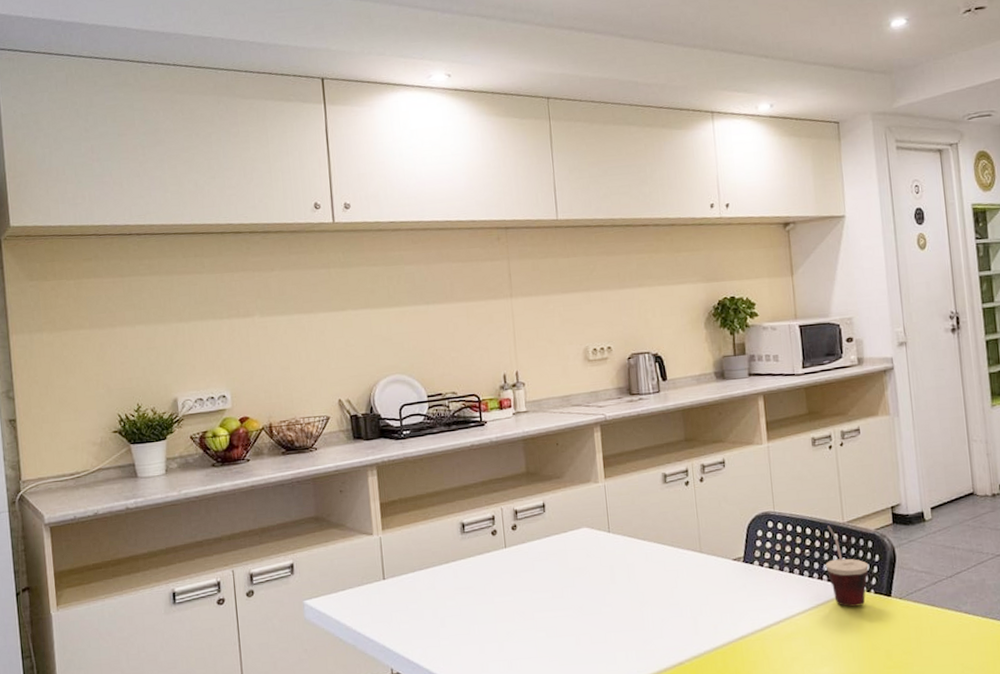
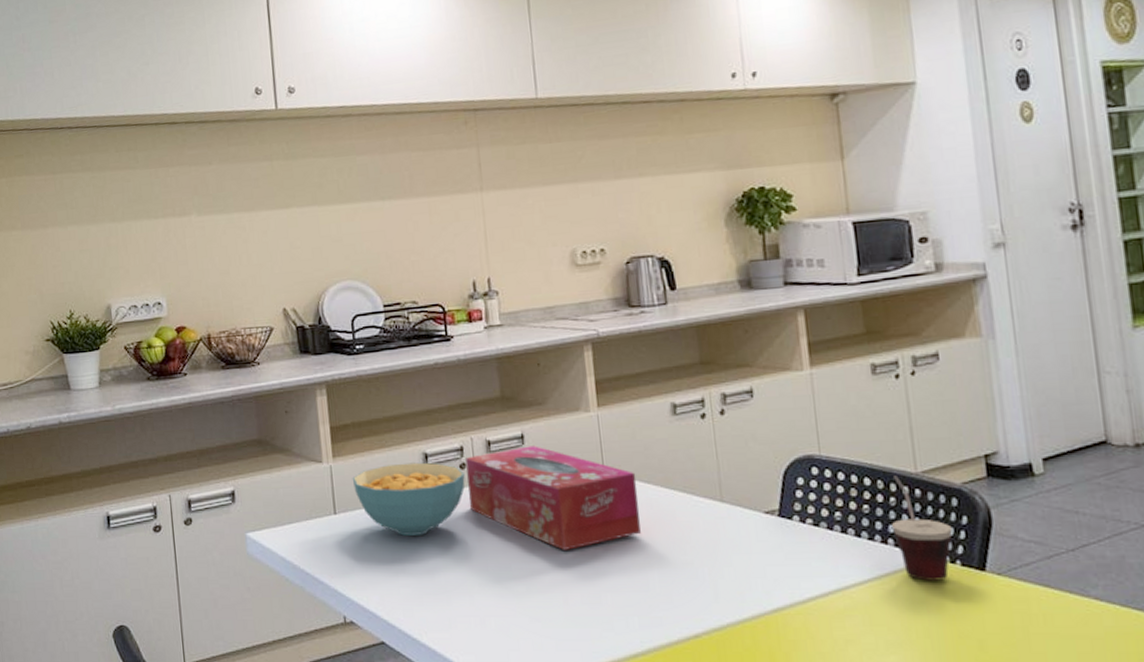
cereal bowl: none [399,531,496,596] -> present [352,462,465,537]
tissue box: none [497,513,638,600] -> present [466,446,641,550]

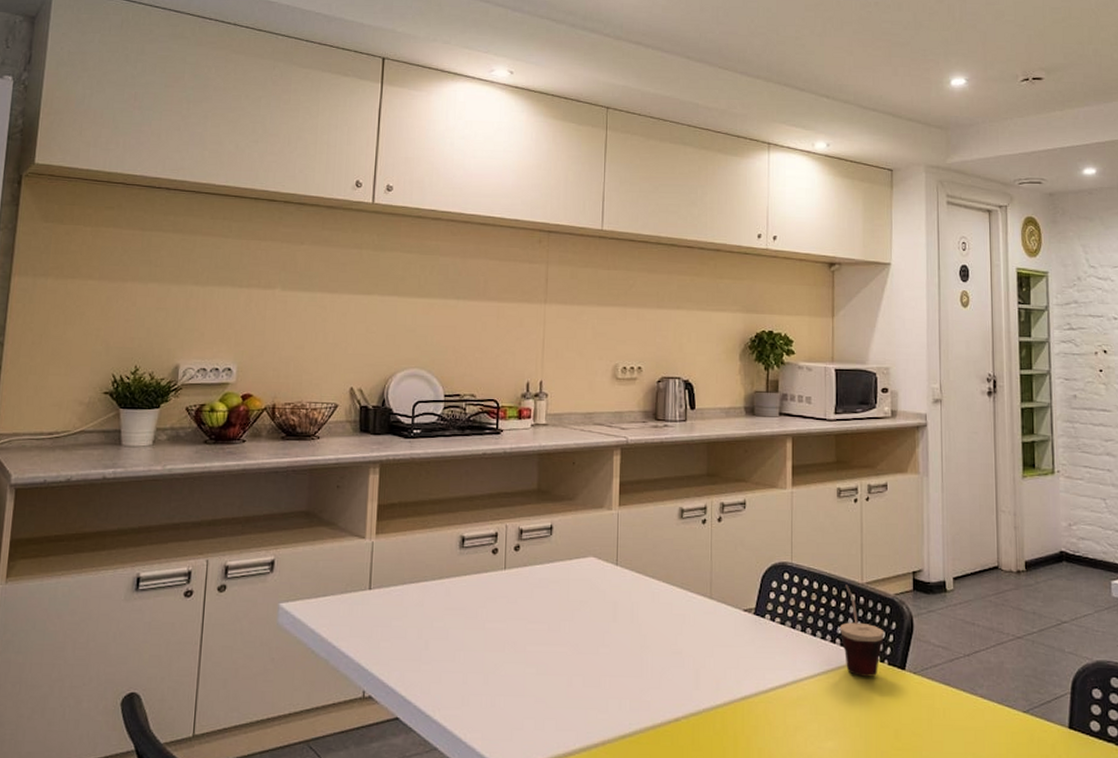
cereal bowl: present [352,462,465,537] -> none [391,544,496,616]
tissue box: present [466,446,641,550] -> none [496,537,643,635]

